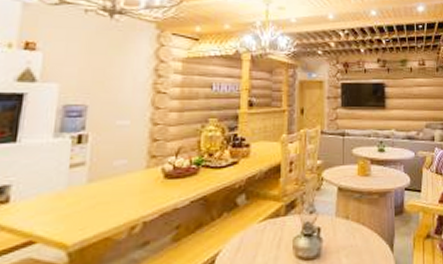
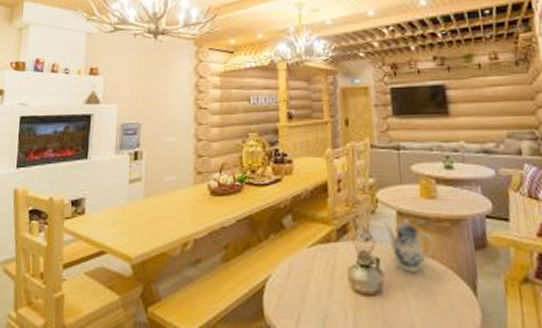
teapot: none [327,193,365,238] -> present [384,219,434,272]

